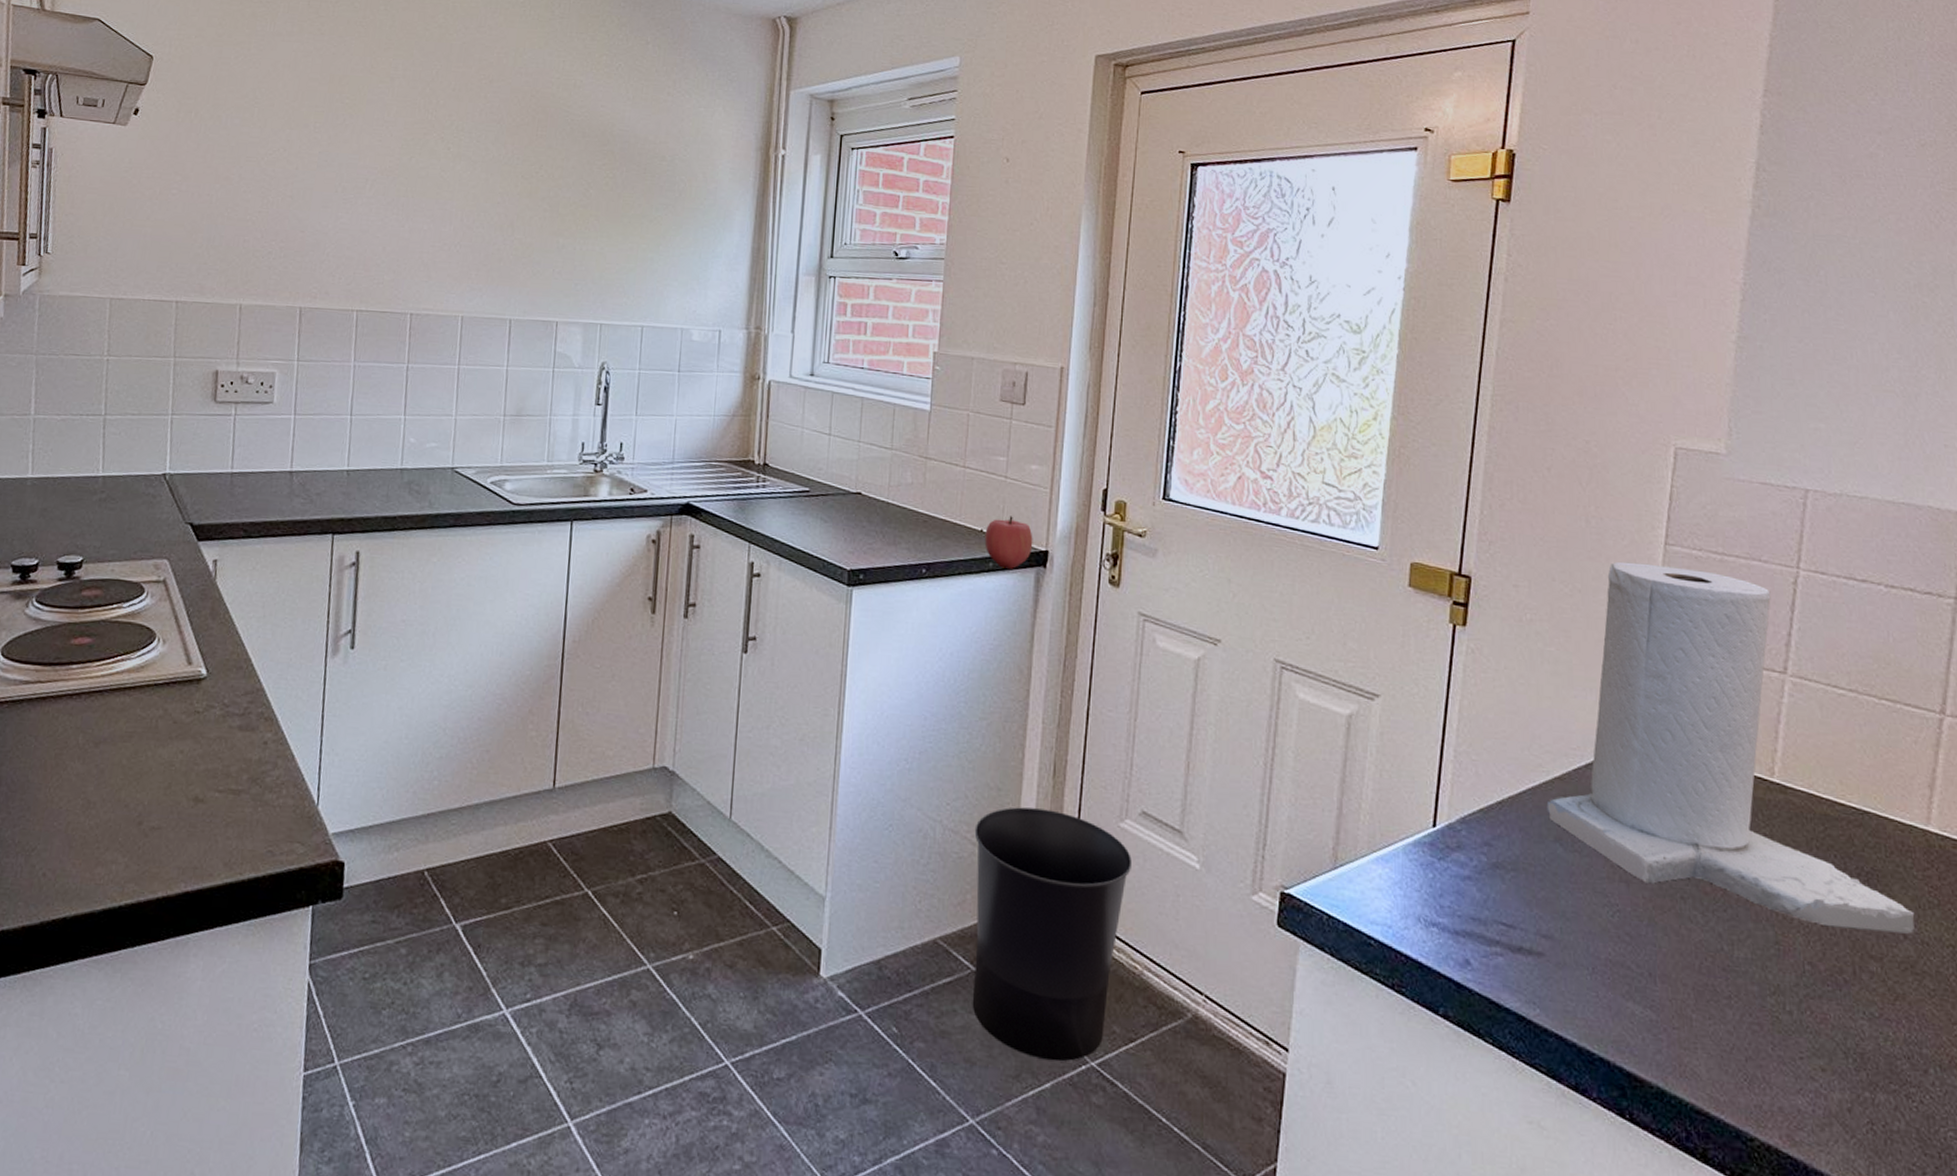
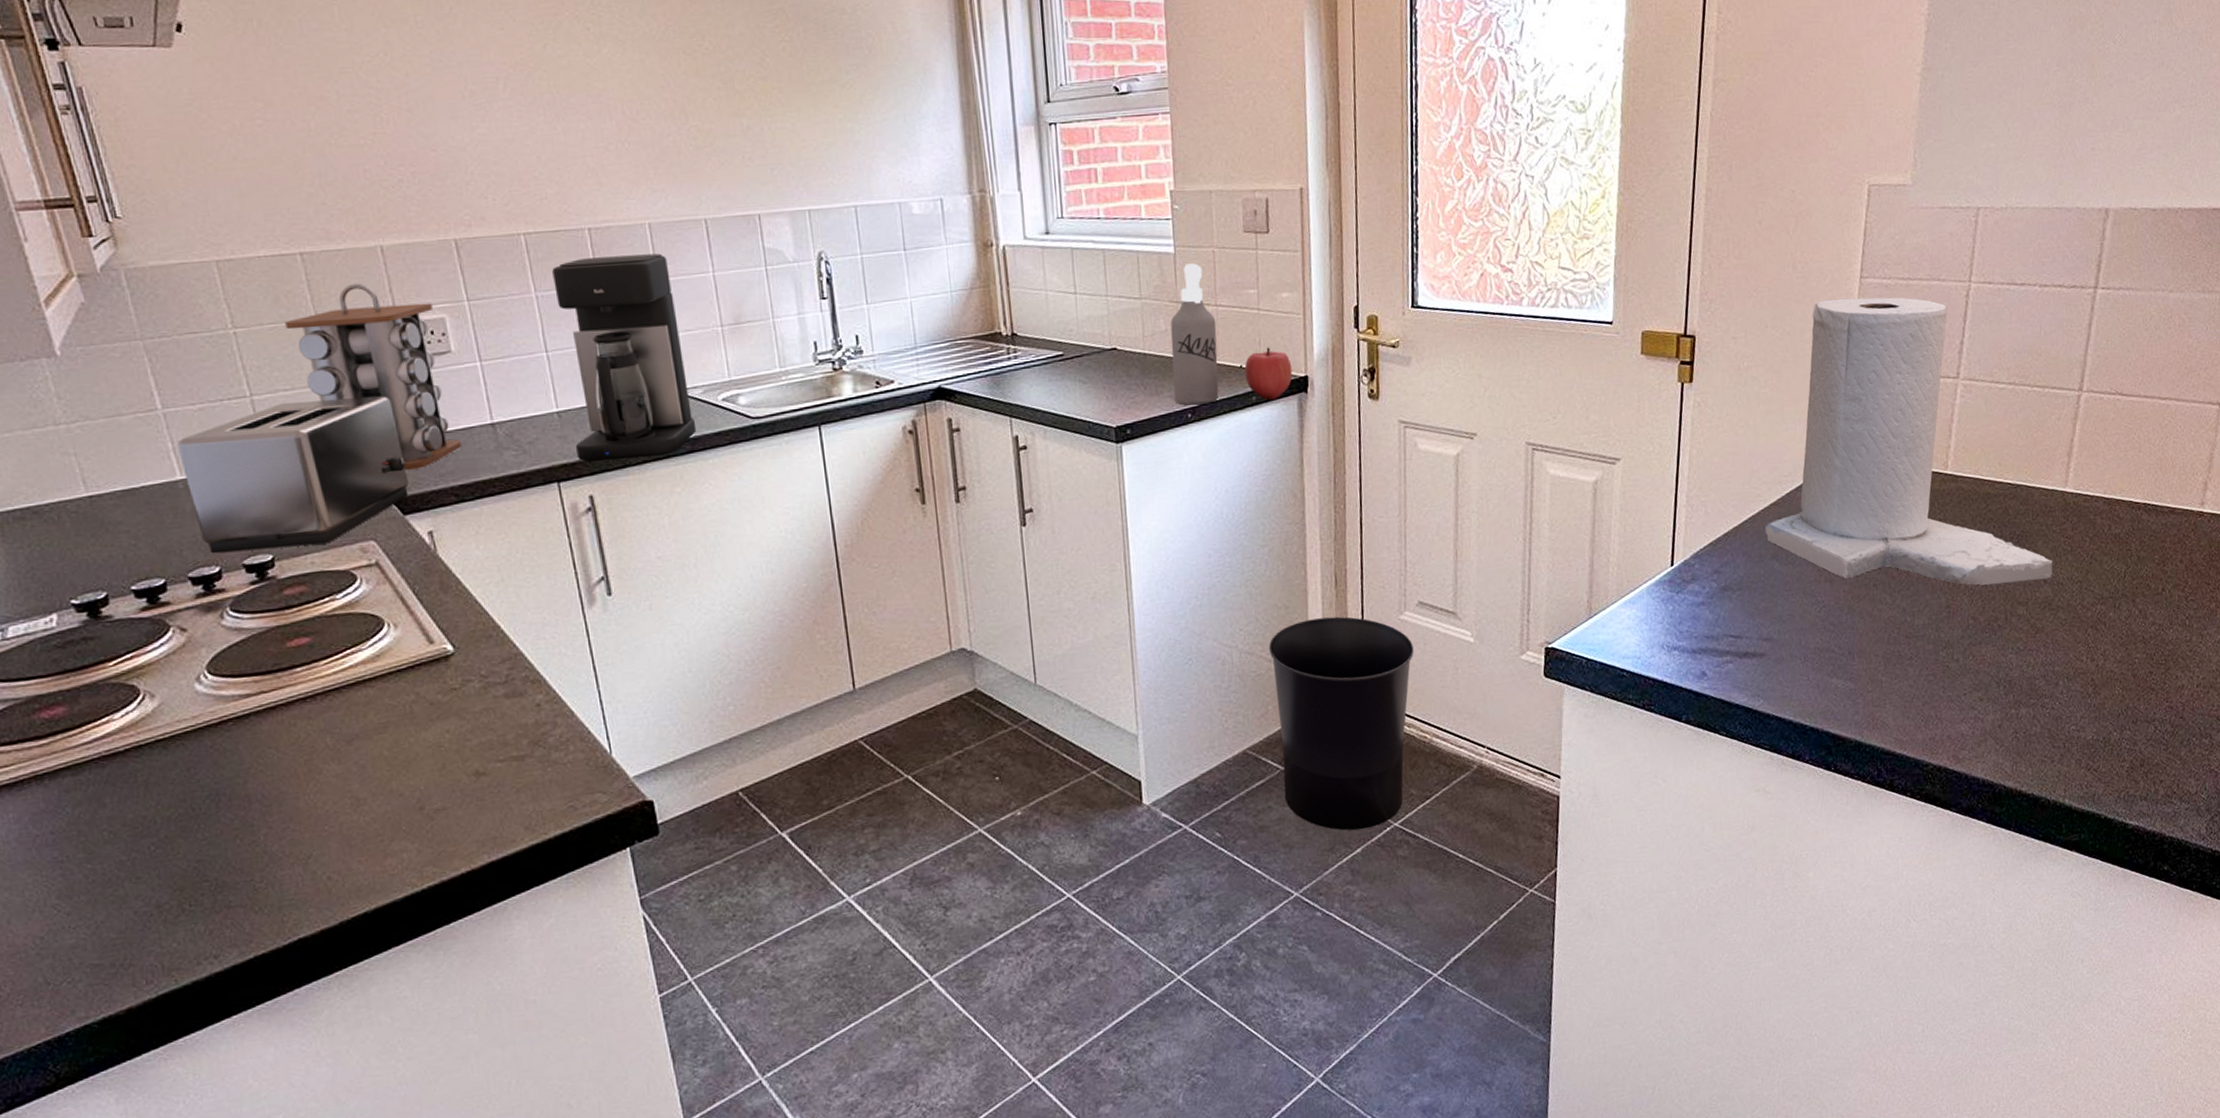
toaster: none [31,425,214,555] -> present [176,396,409,554]
spice rack: none [148,332,269,502] -> present [285,283,463,470]
coffee maker: none [354,338,470,526] -> present [552,253,697,462]
spray bottle: none [911,423,962,563] -> present [1170,263,1219,406]

